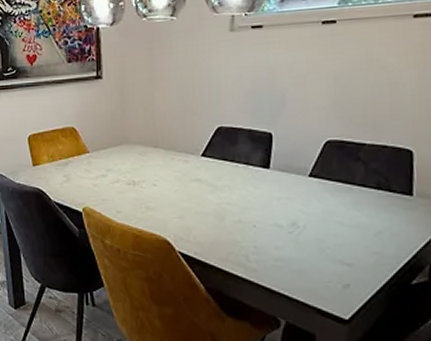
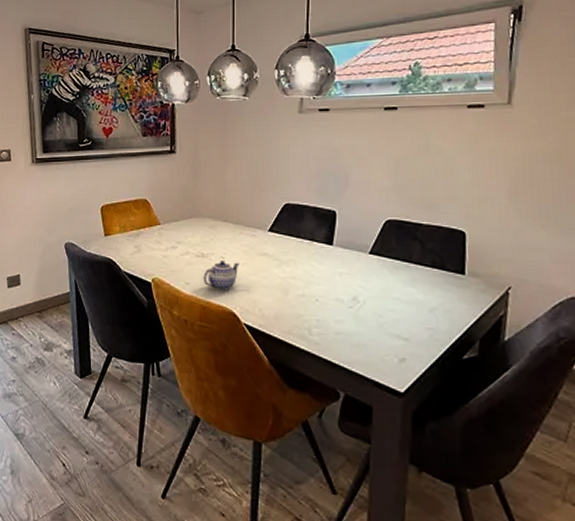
teapot: none [135,188,172,219] -> present [203,261,239,291]

